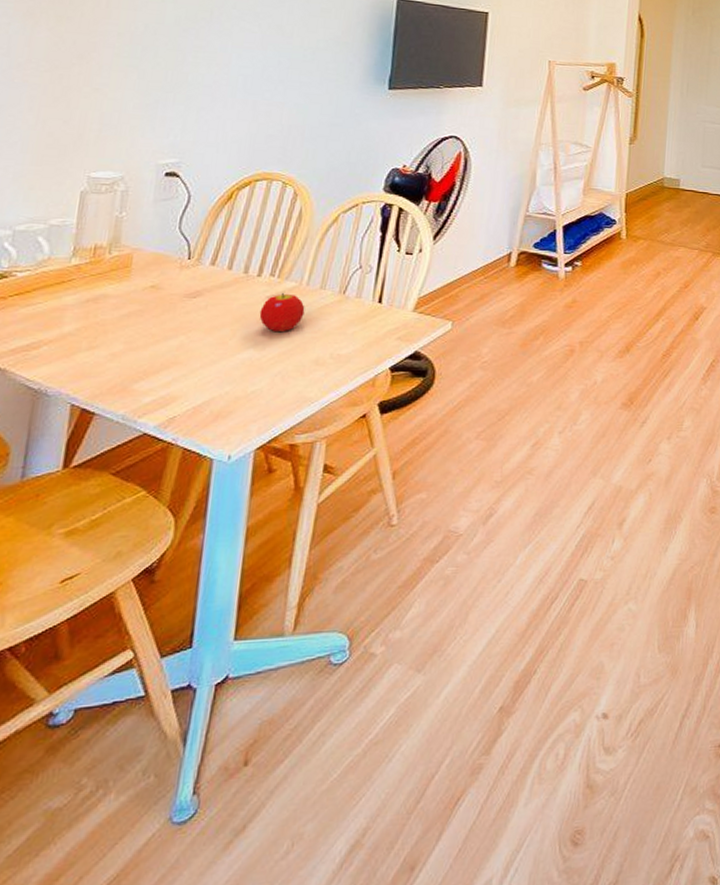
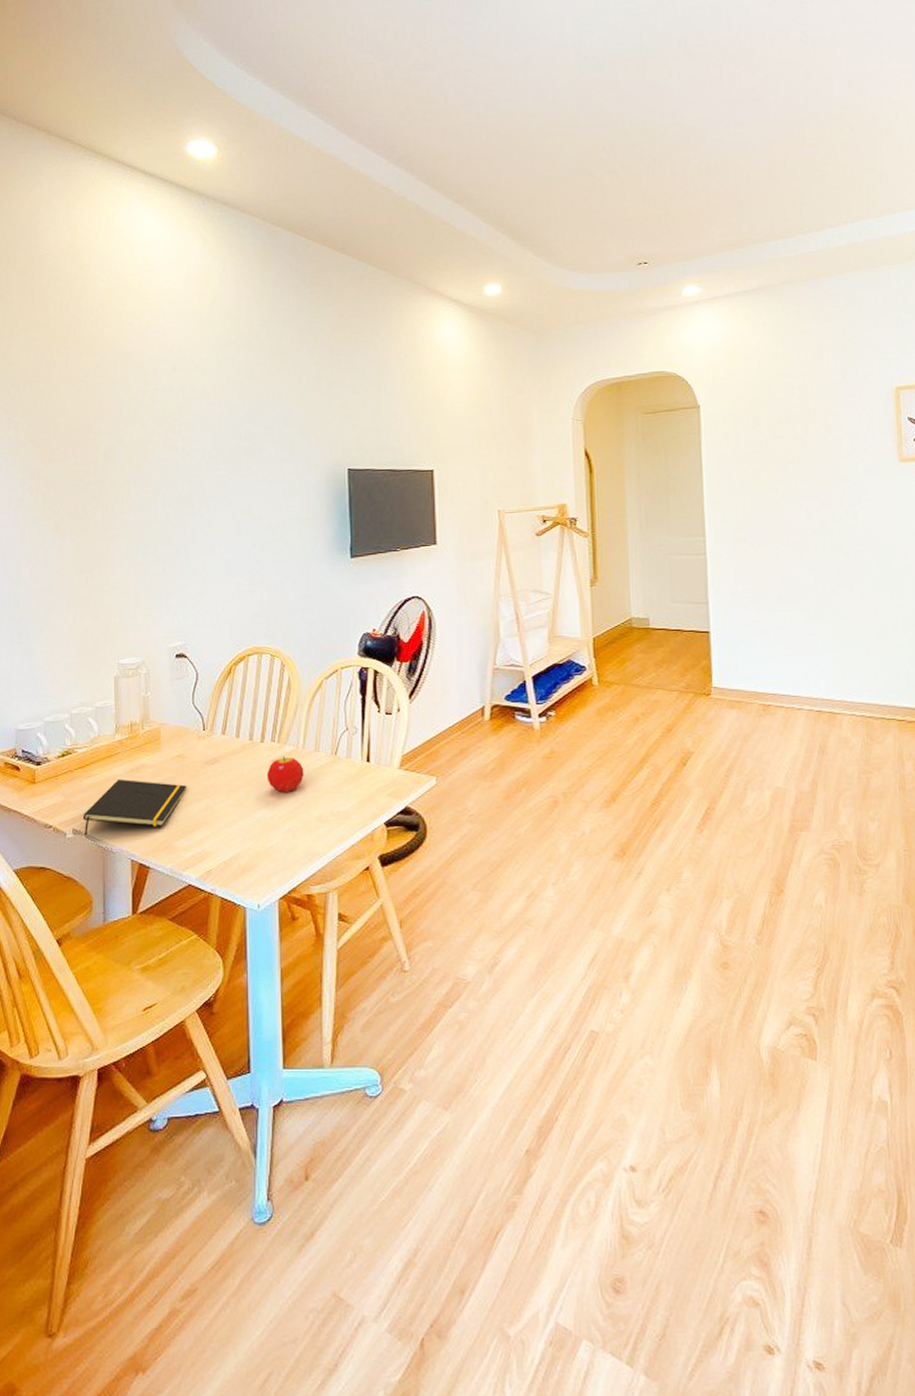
notepad: none [11,309,159,375] -> present [83,778,187,836]

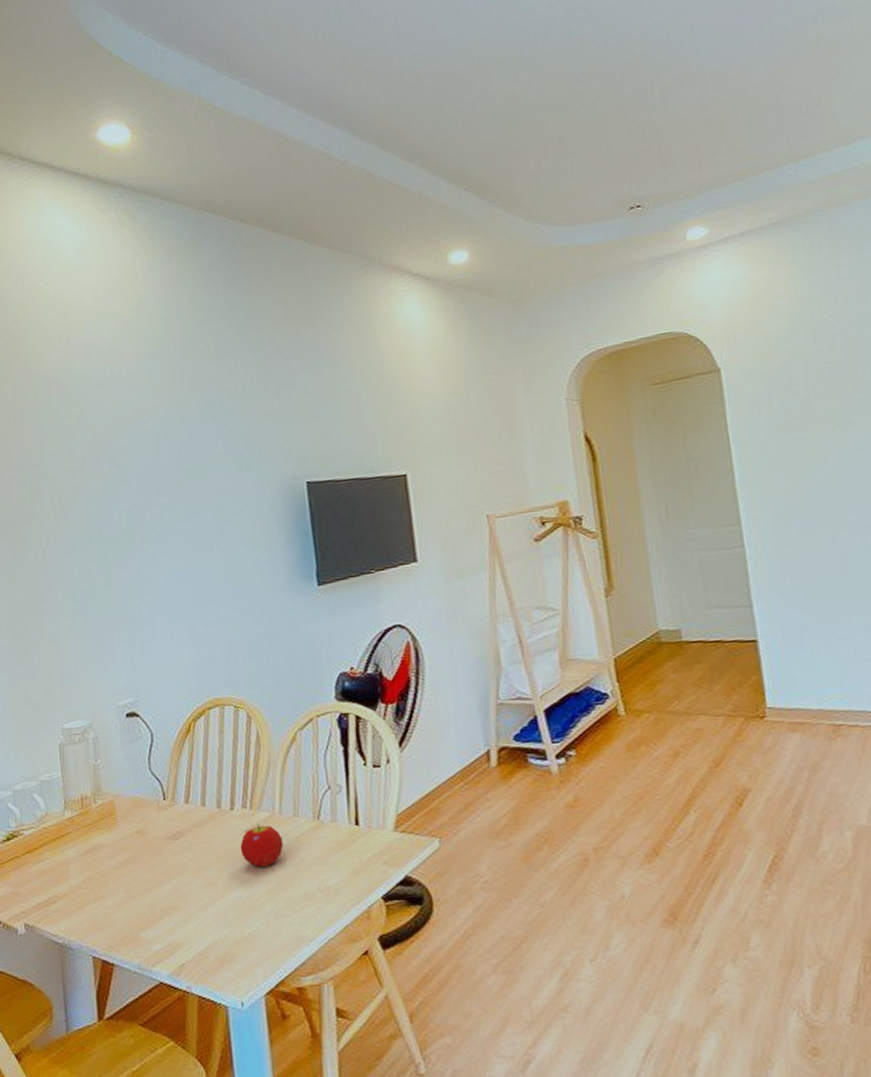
notepad: present [83,778,187,836] -> none [35,862,150,931]

